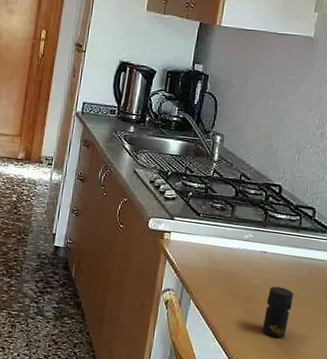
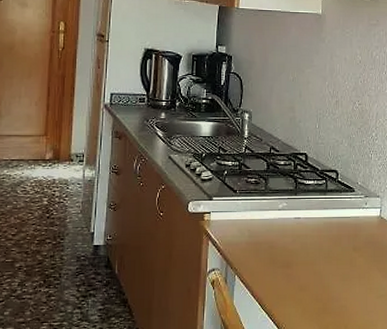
jar: present [262,286,294,338] -> none [302,248,328,296]

